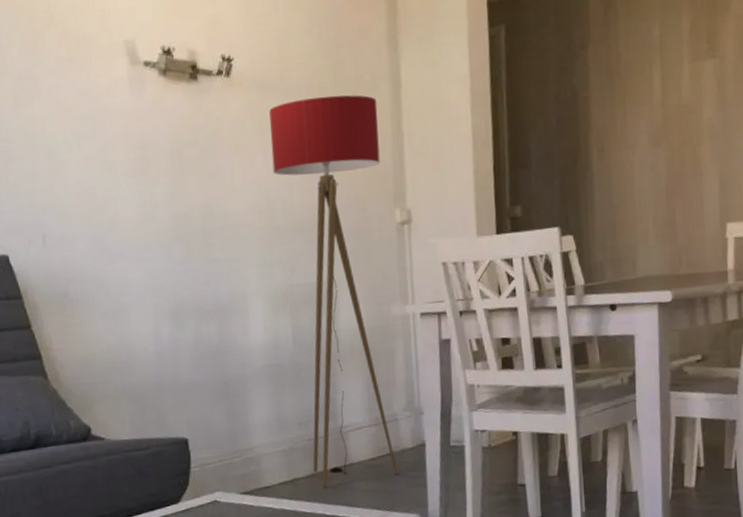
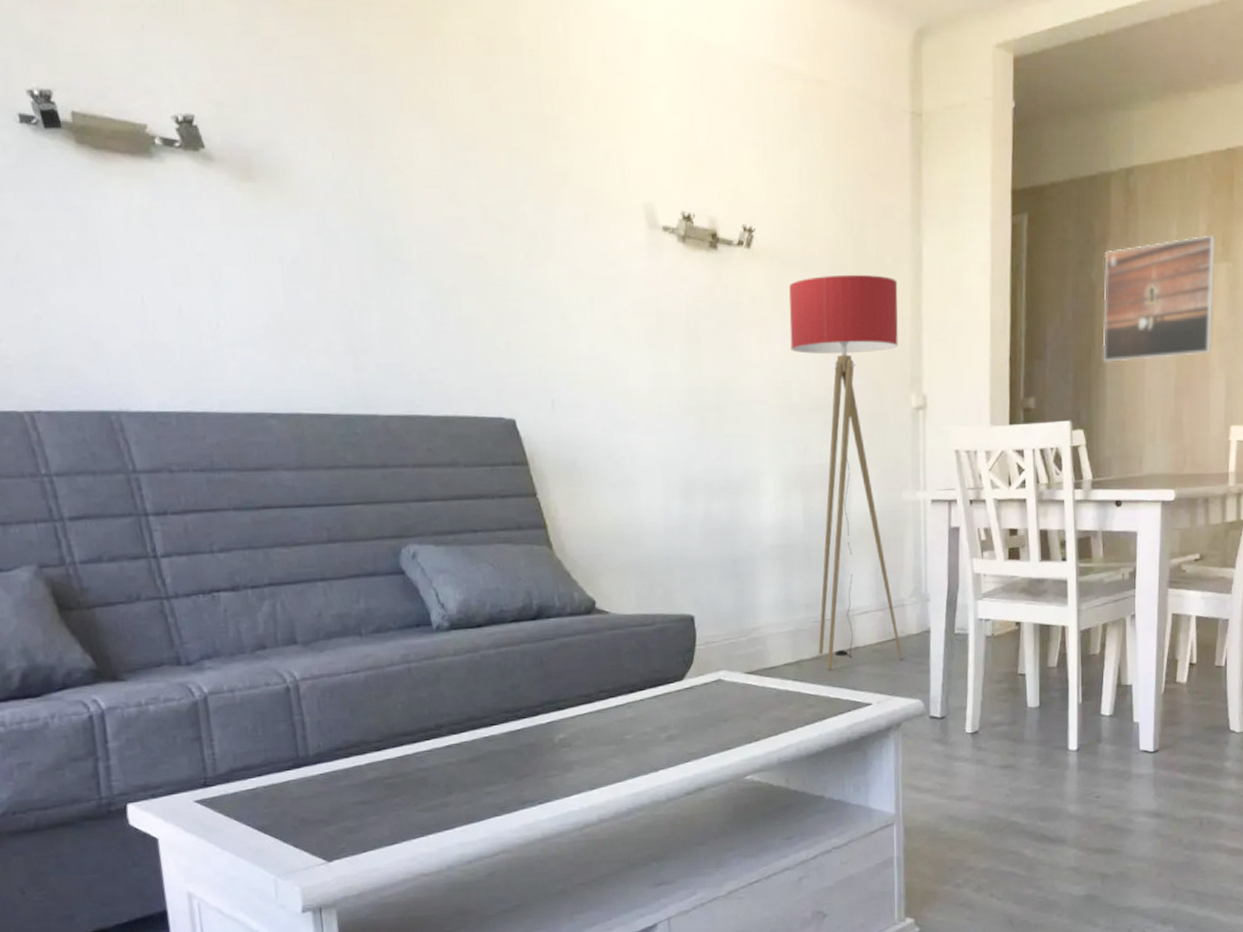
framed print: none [585,32,702,167] -> present [1102,235,1215,362]

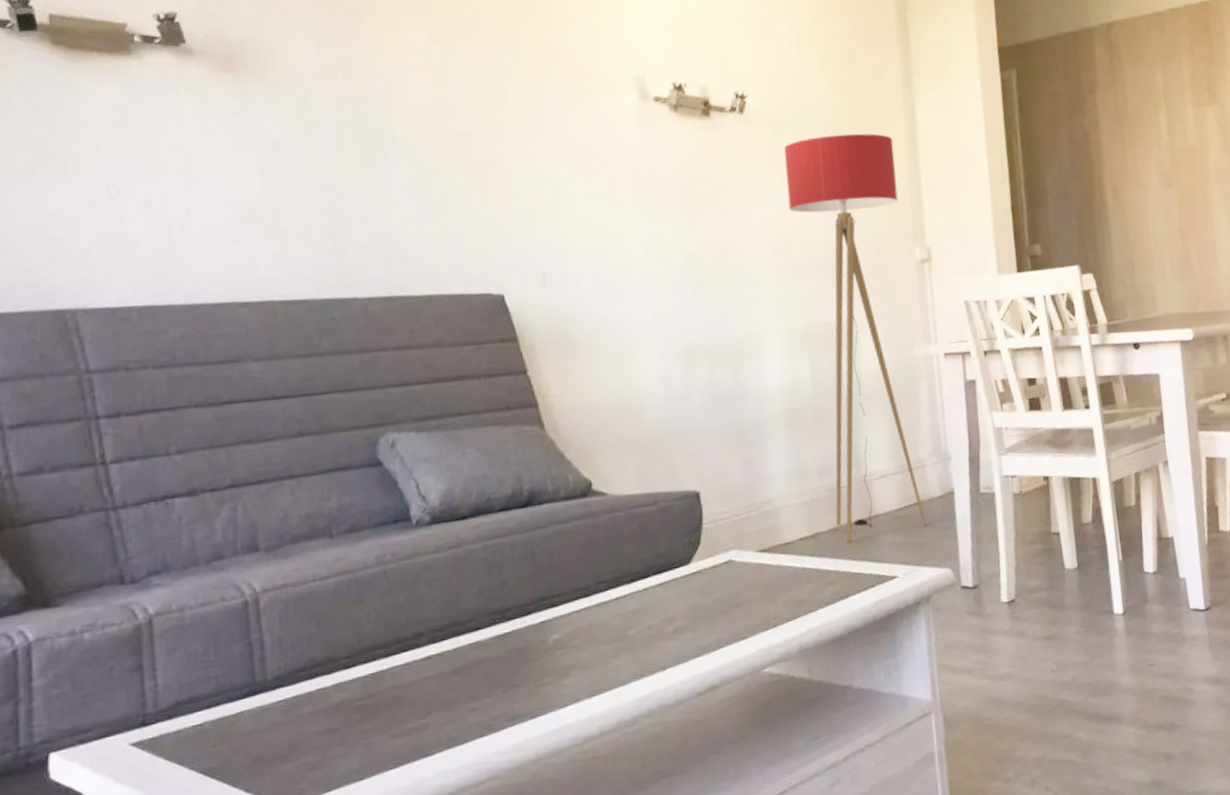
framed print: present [1102,235,1215,362] -> none [1094,80,1210,206]

